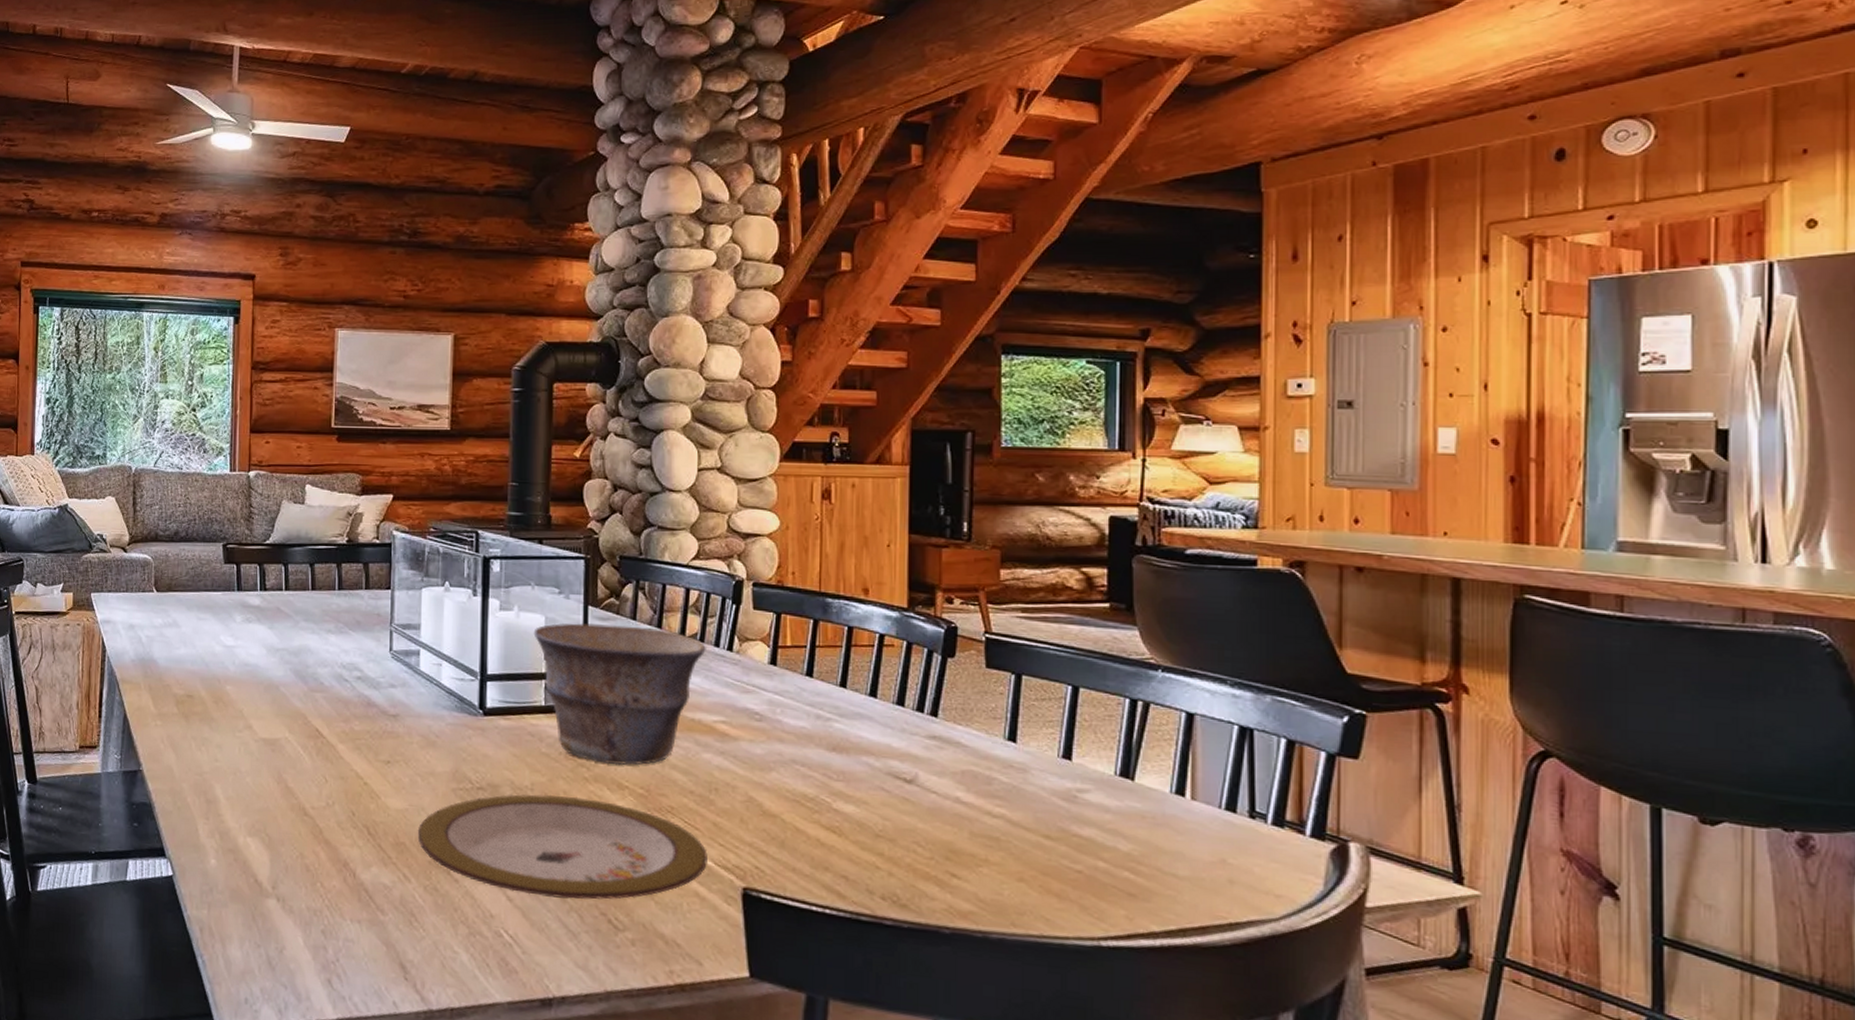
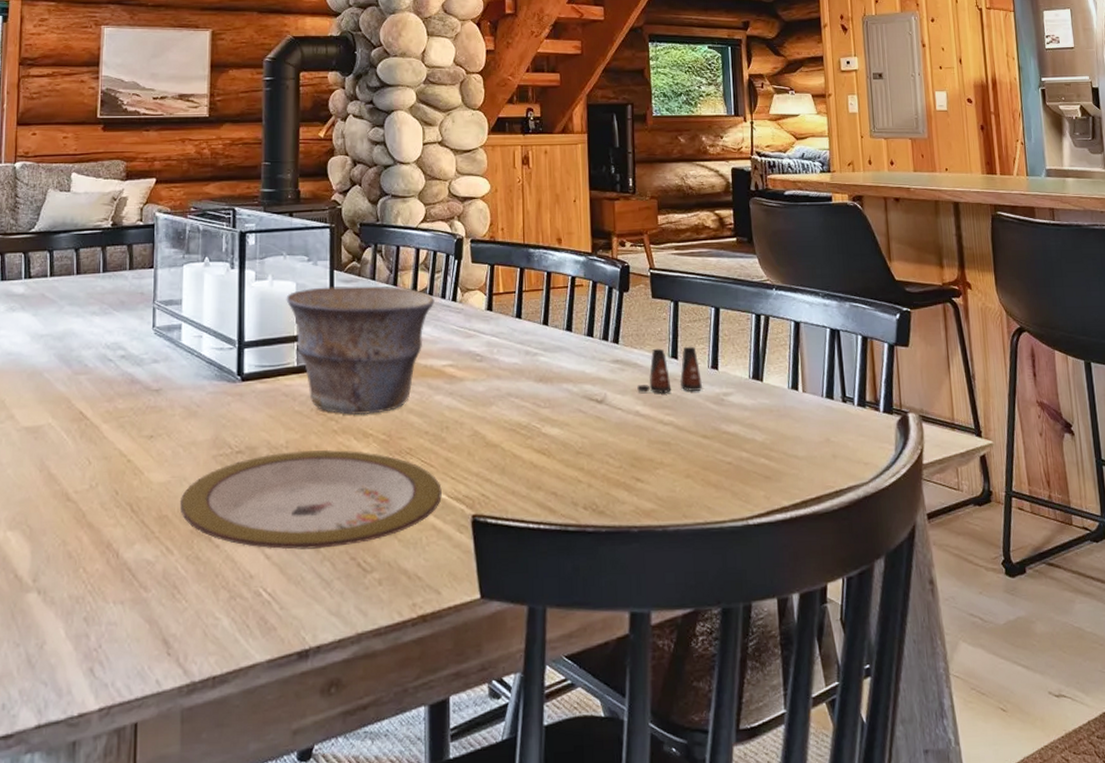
salt shaker: none [959,727,1049,783] -> present [637,346,703,394]

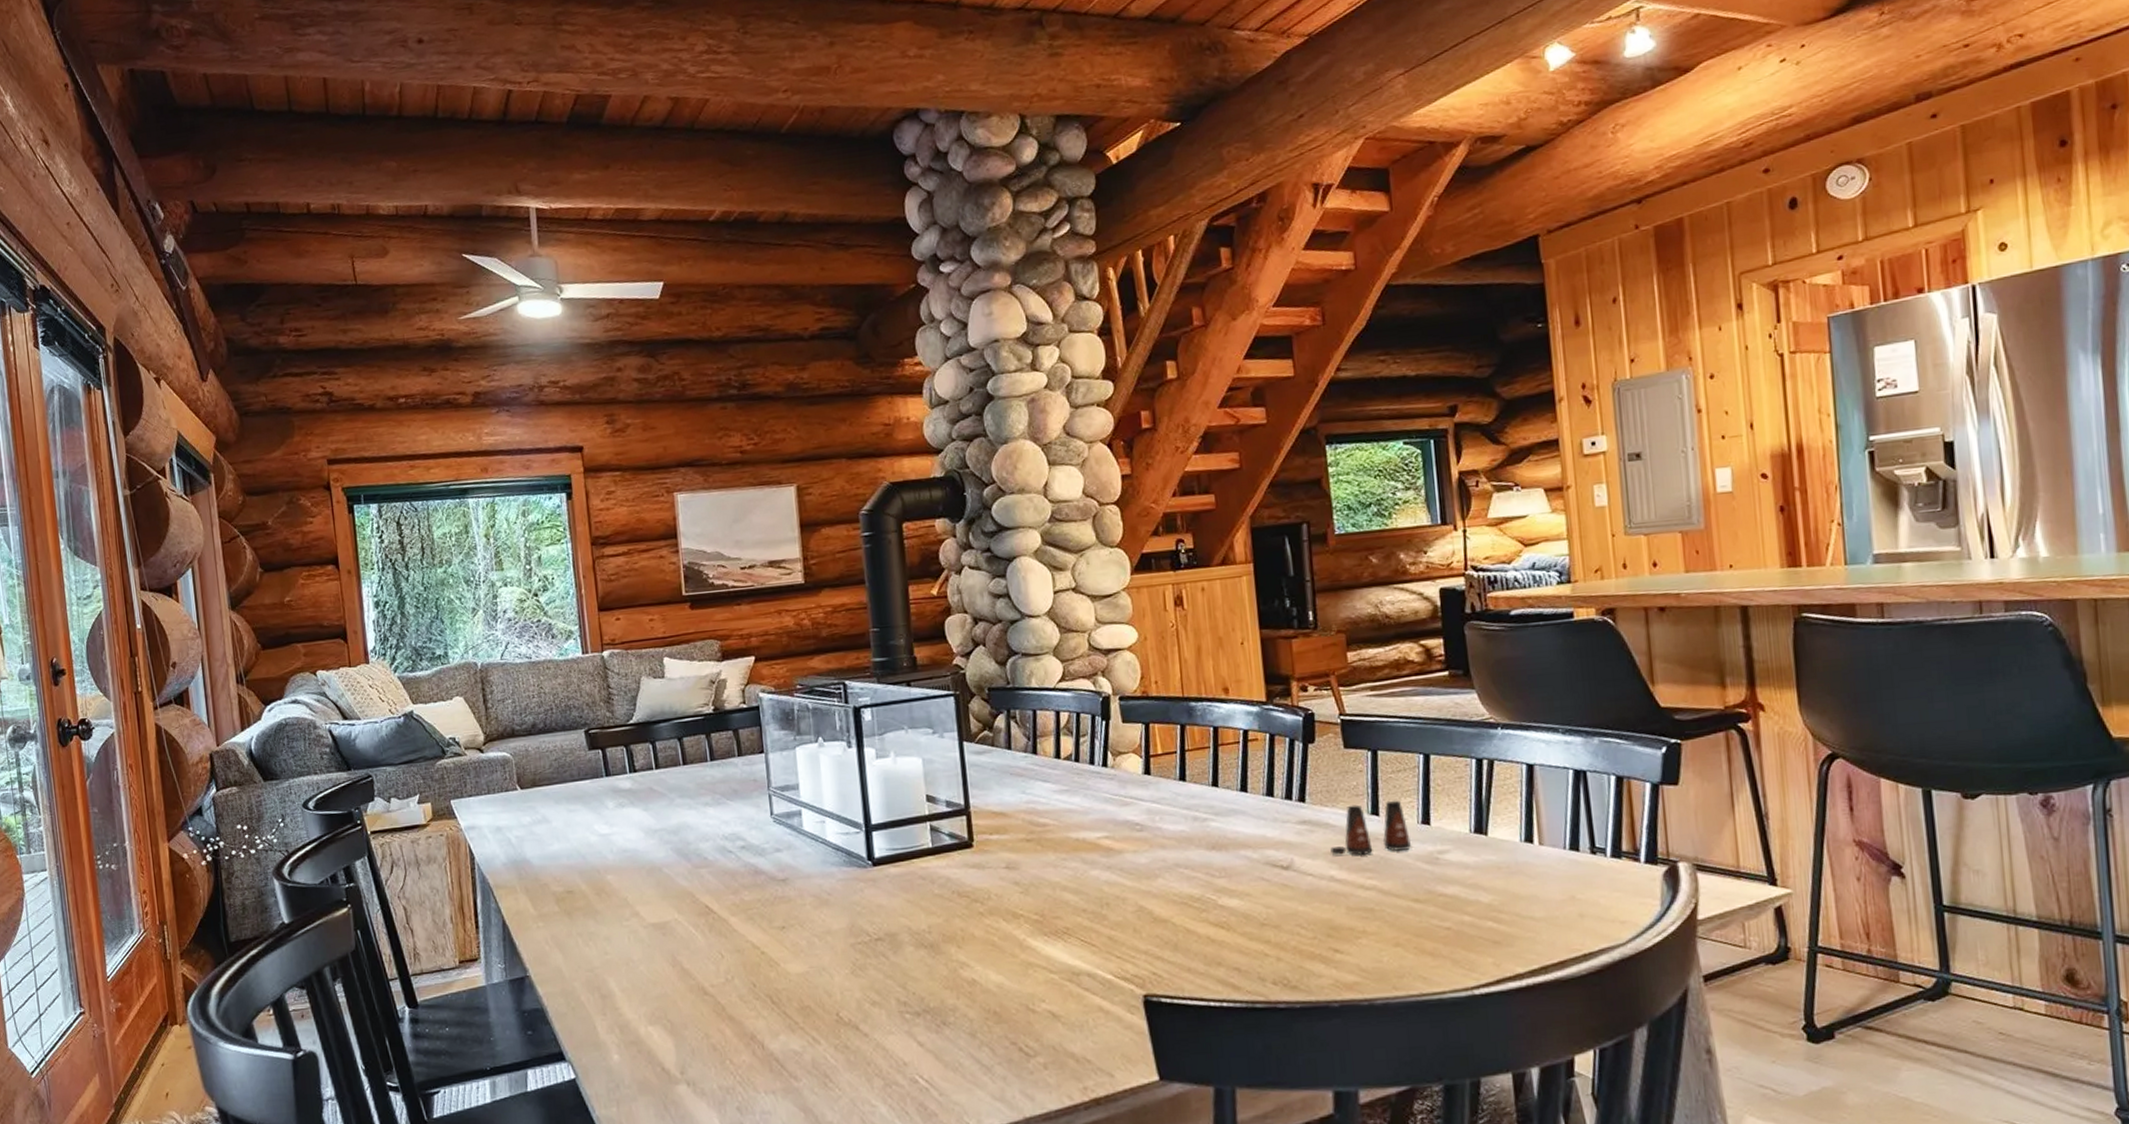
plate: present [179,449,442,550] -> none [821,932,1107,1037]
bowl: present [286,286,435,416] -> none [912,755,1082,896]

